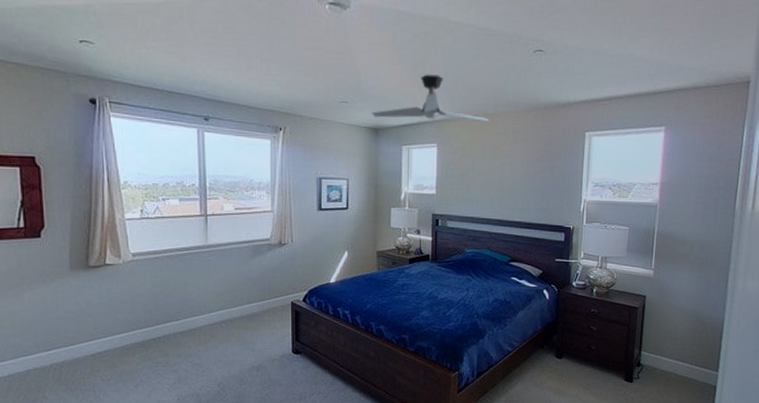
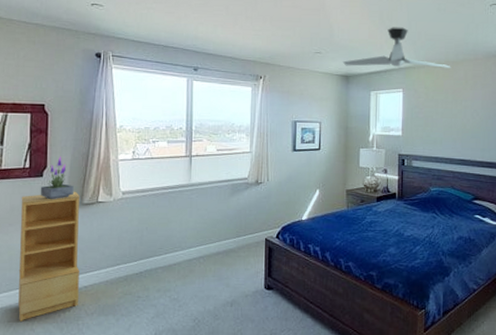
bookshelf: none [18,253,93,389] -> present [18,191,80,322]
potted plant: none [39,214,77,263] -> present [40,155,74,200]

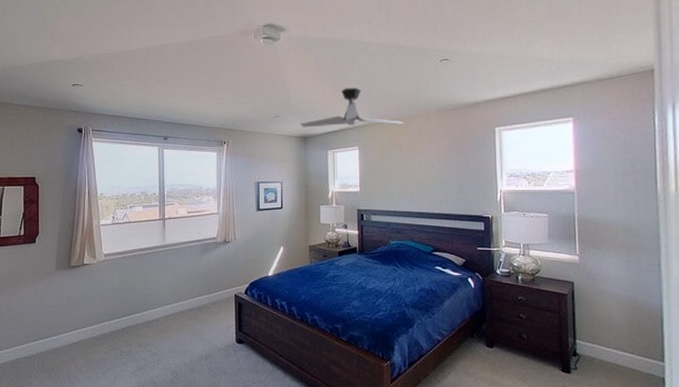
bookshelf: present [18,191,80,322] -> none [17,255,69,376]
potted plant: present [40,155,74,200] -> none [33,223,62,264]

